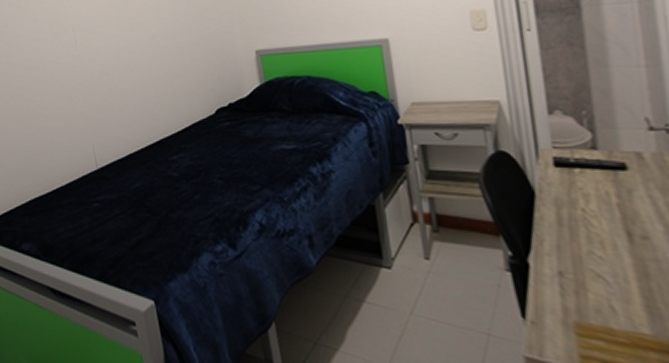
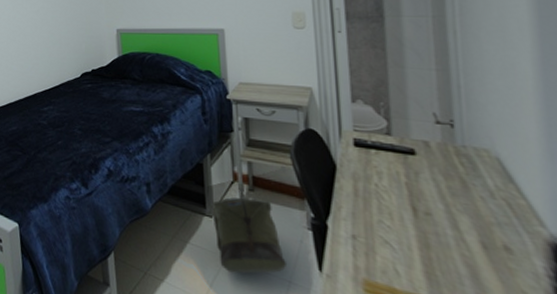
backpack: none [389,241,485,332] -> present [212,197,288,274]

